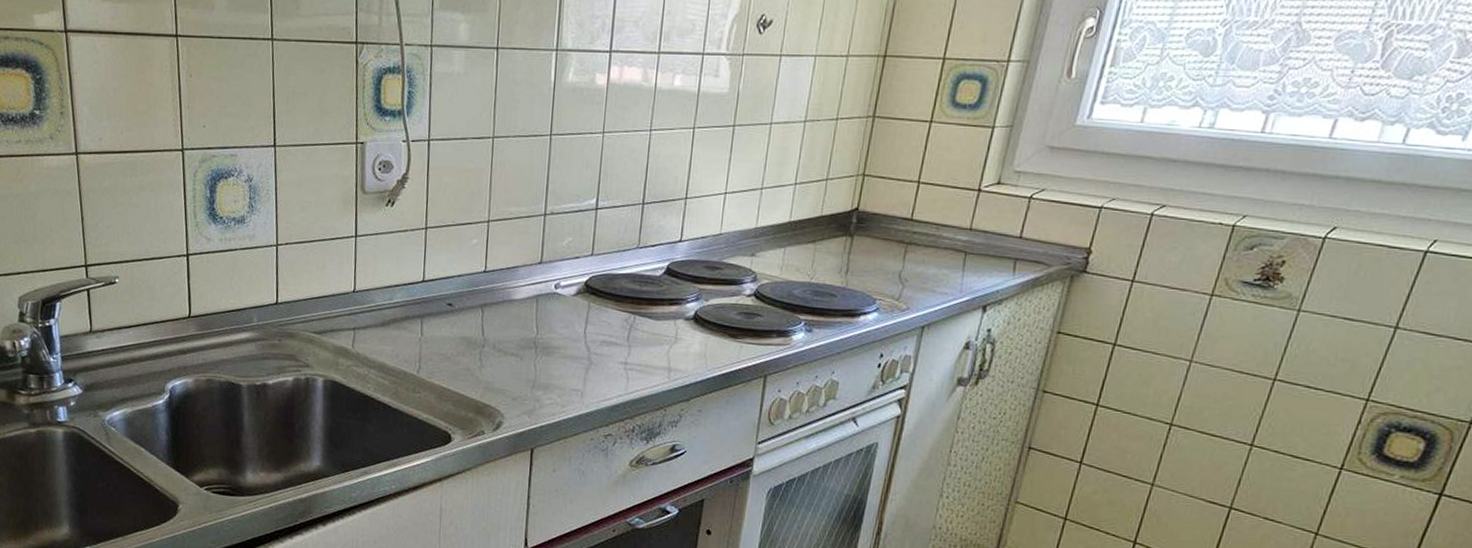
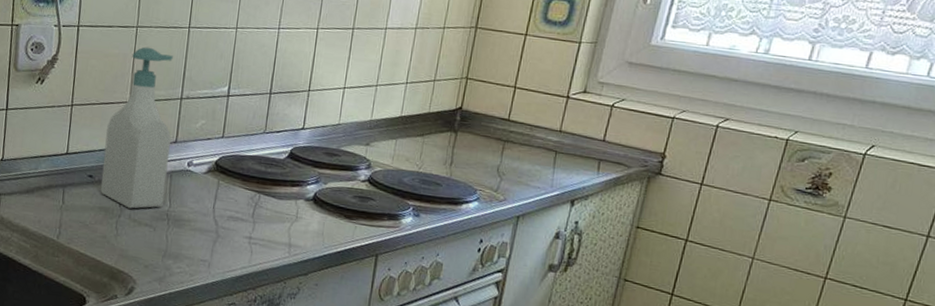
soap bottle: none [461,159,535,338] -> present [100,47,173,209]

